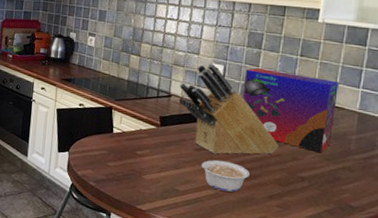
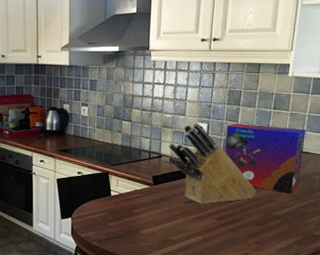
legume: present [195,159,250,192] -> none [186,209,232,236]

